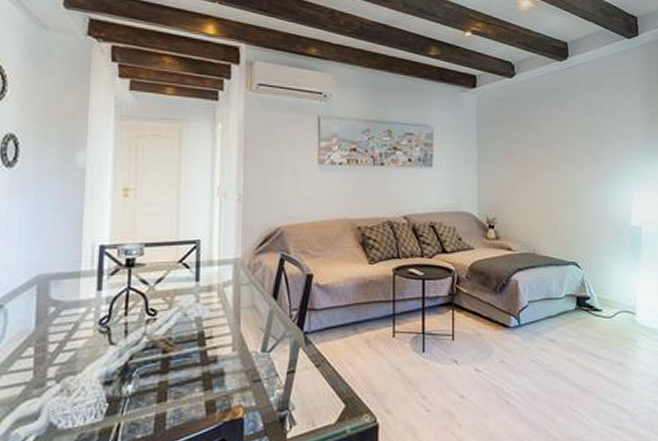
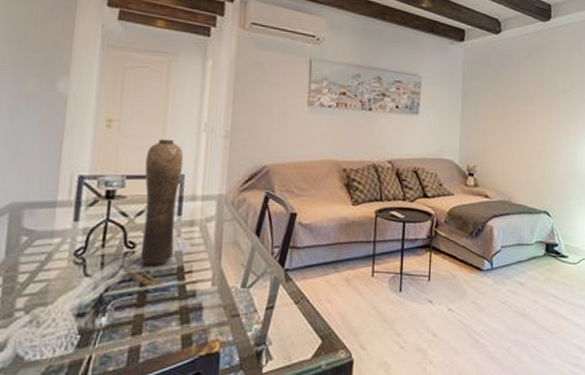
vase: none [161,206,199,332] -> present [140,140,184,265]

